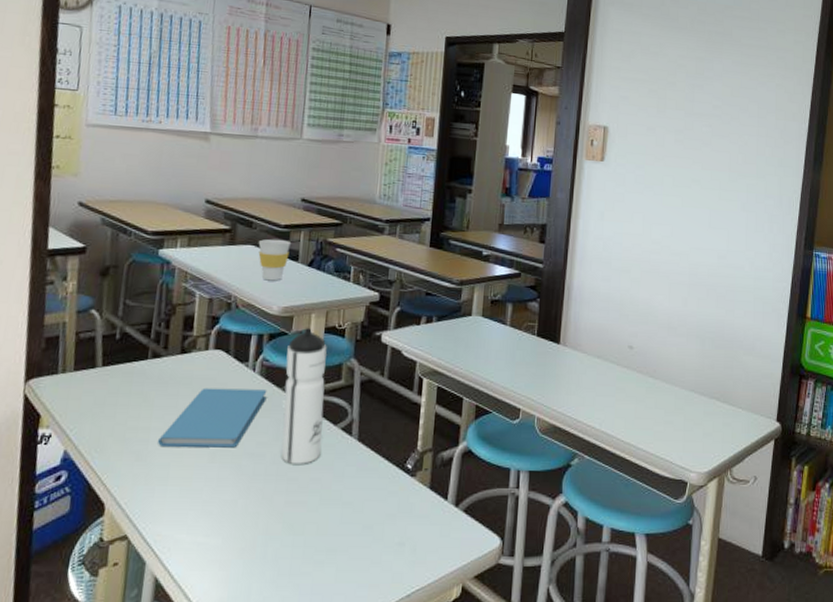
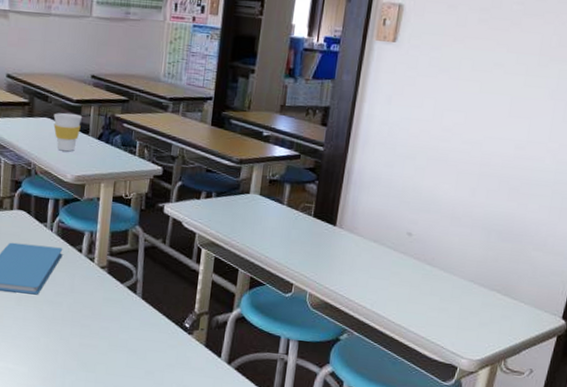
water bottle: present [281,328,327,464] -> none [75,196,115,315]

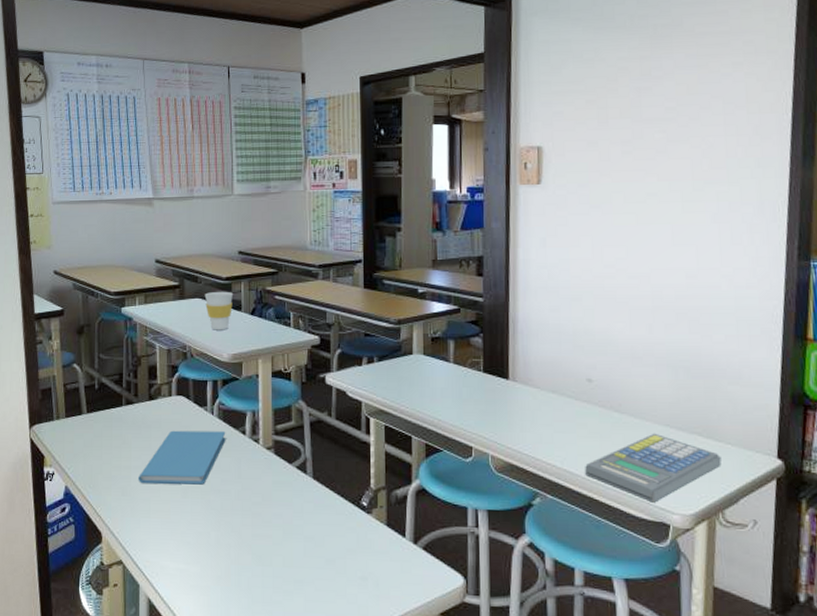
calculator: none [391,286,514,347] -> present [585,433,722,503]

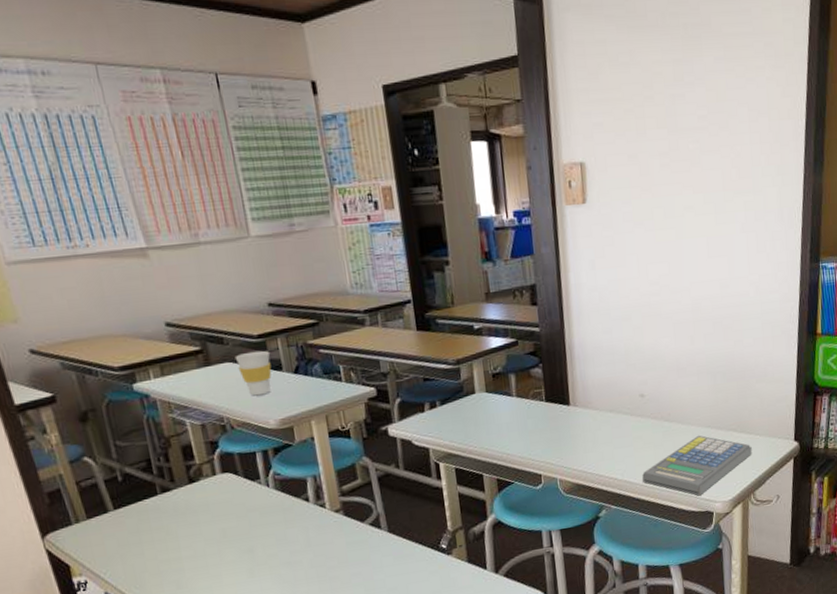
book: present [139,430,226,485] -> none [193,502,288,572]

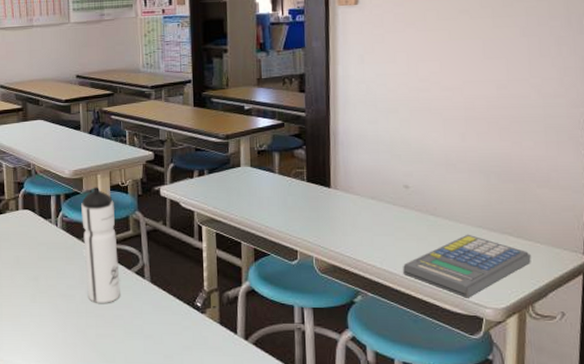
cup: present [234,350,272,396] -> none [46,112,73,149]
water bottle: none [295,436,356,565] -> present [81,187,120,303]

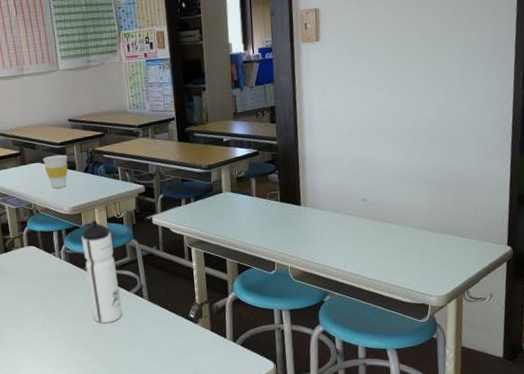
cup: none [46,112,73,149] -> present [42,154,68,189]
calculator: present [403,234,531,298] -> none [363,236,466,290]

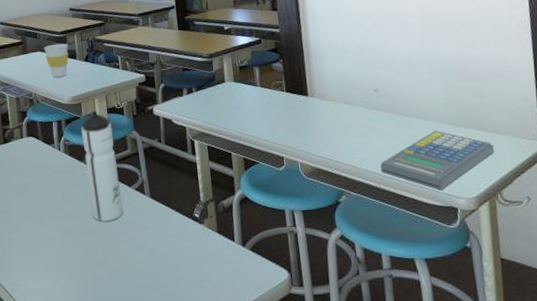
calculator: none [363,236,466,290] -> present [380,130,495,190]

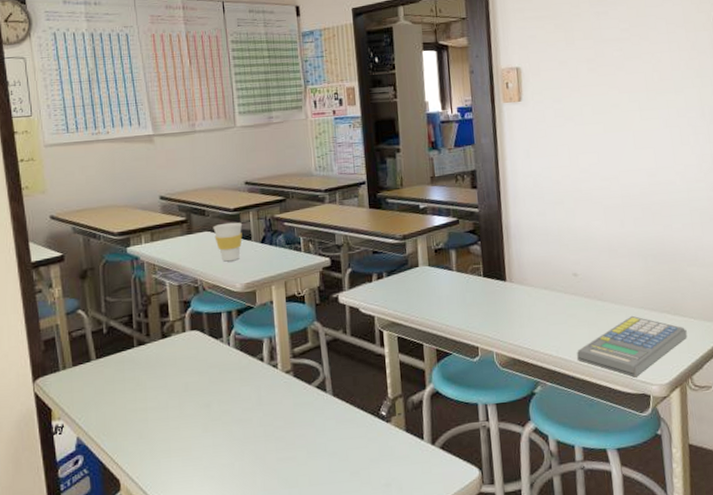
water bottle: present [81,111,123,222] -> none [255,300,301,425]

